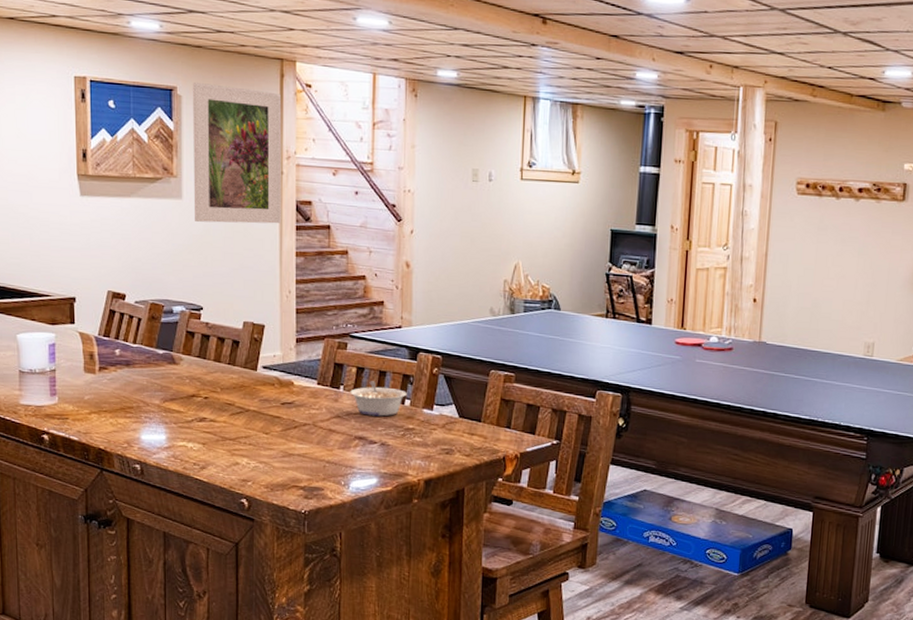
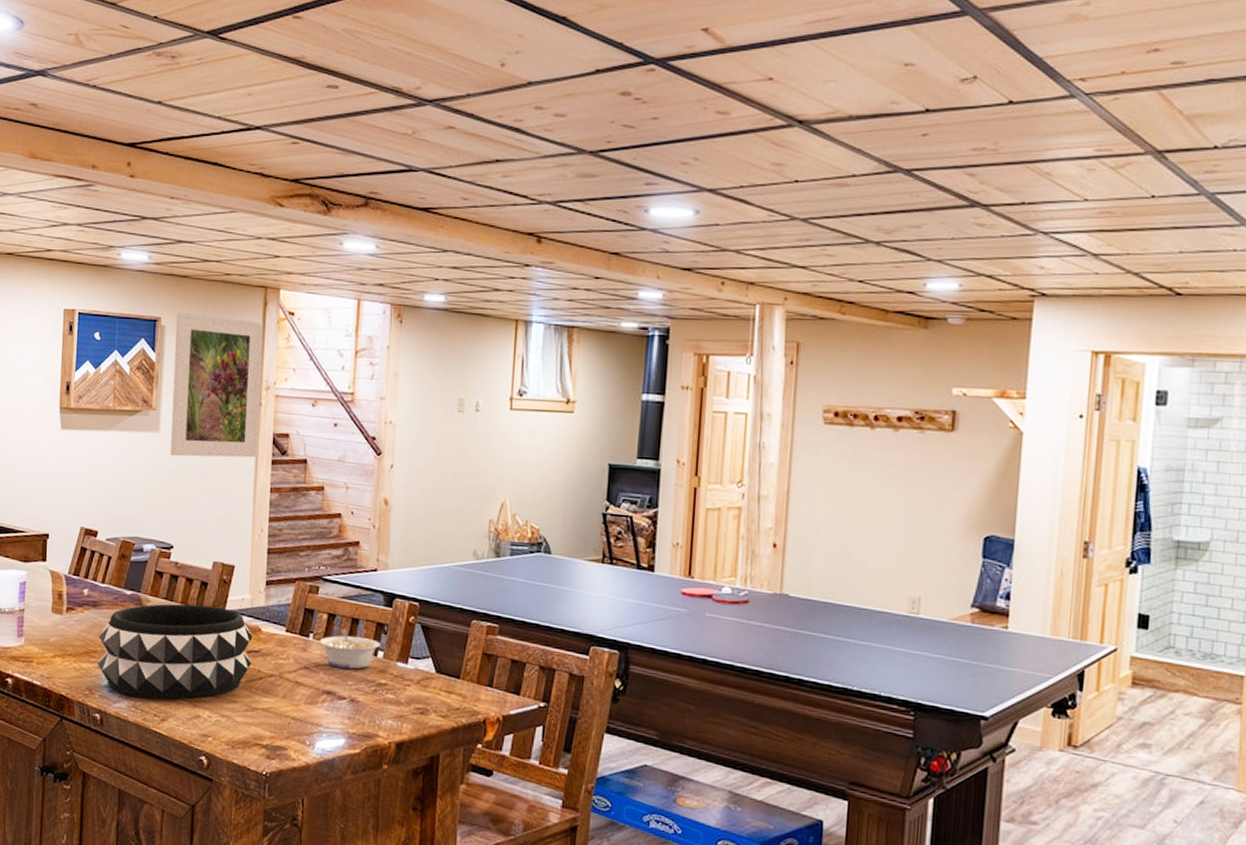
decorative bowl: none [133,361,286,451] -> present [97,604,253,701]

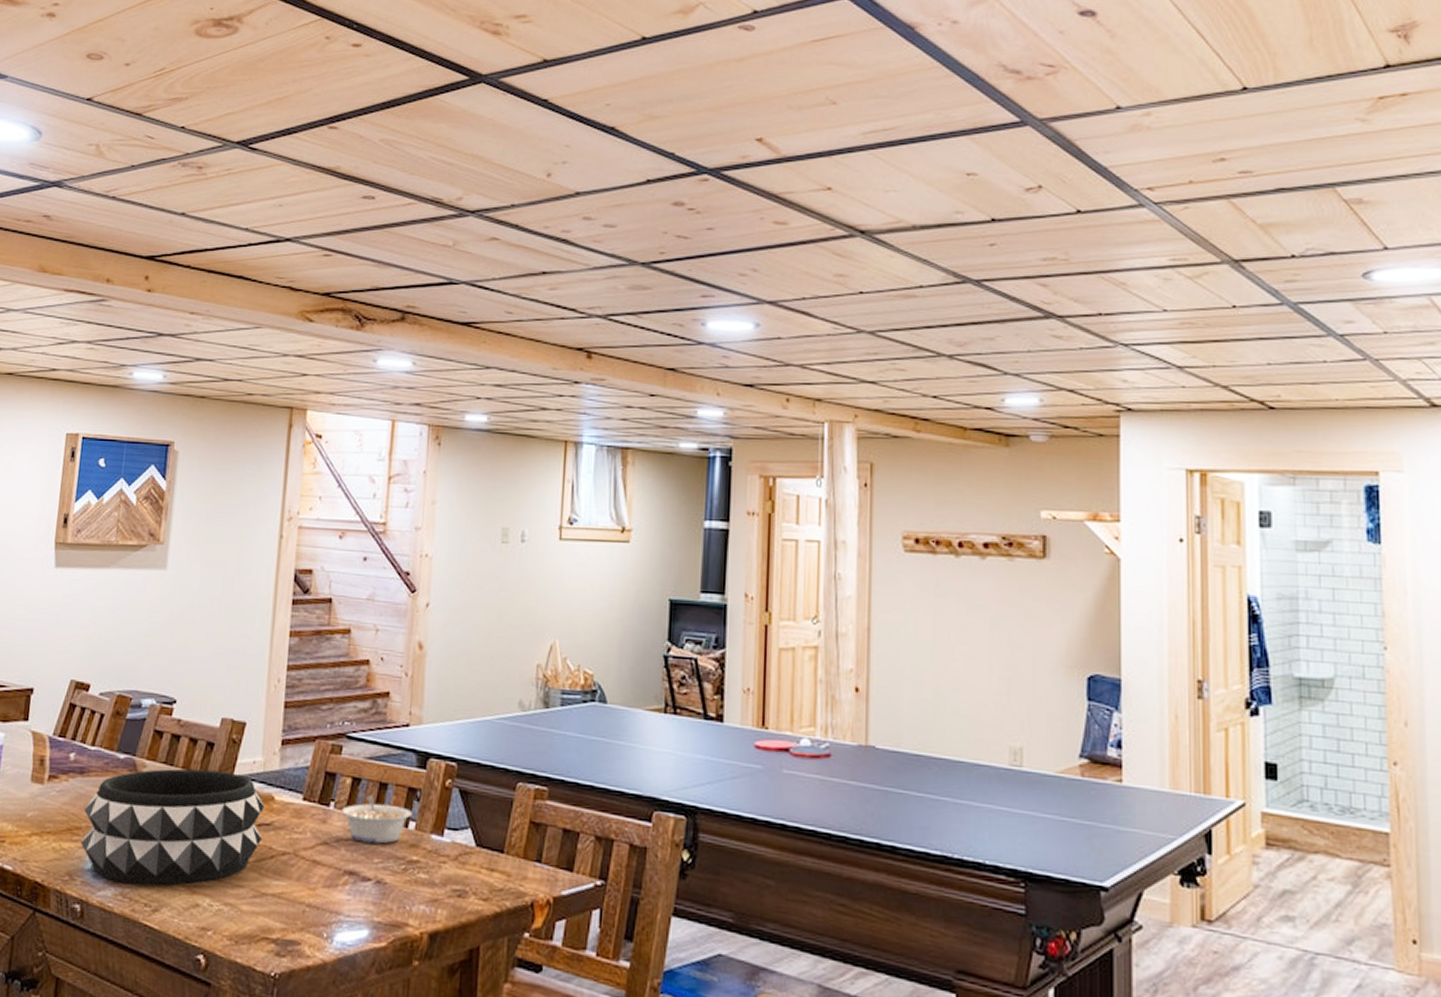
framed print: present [170,312,263,458] -> none [178,435,287,598]

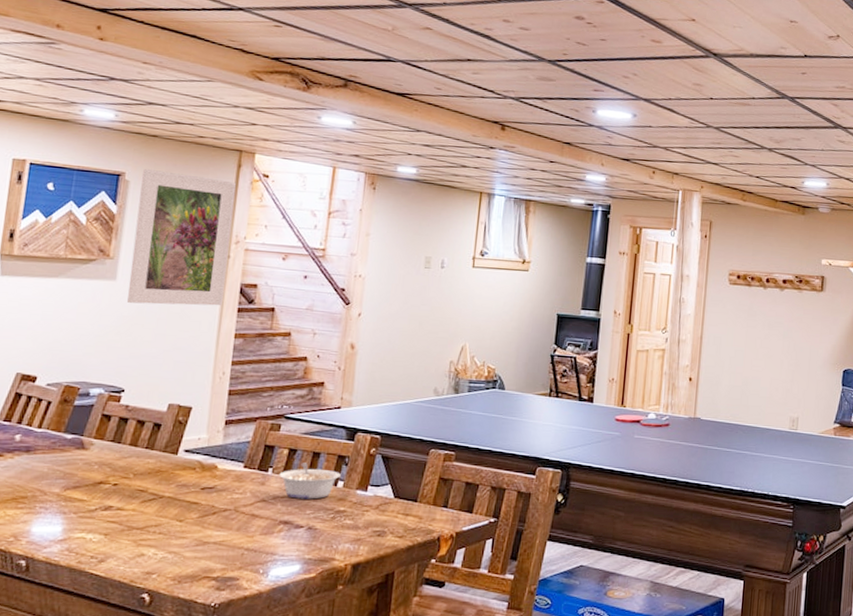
decorative bowl: present [80,768,265,887] -> none [26,445,208,542]
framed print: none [178,435,287,598] -> present [127,168,236,306]

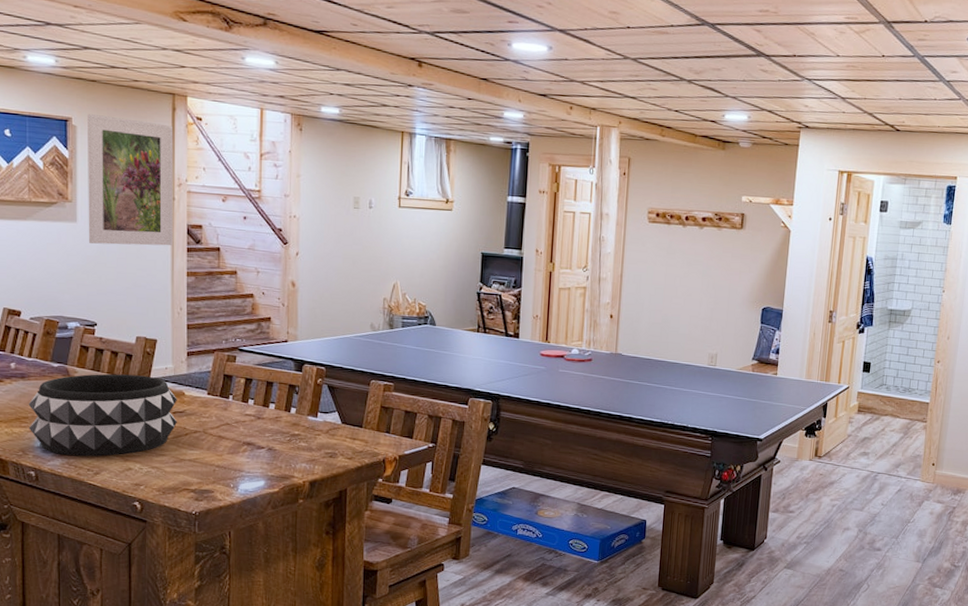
decorative bowl: none [26,445,208,542] -> present [28,373,177,457]
legume: present [279,462,341,499] -> none [239,391,293,424]

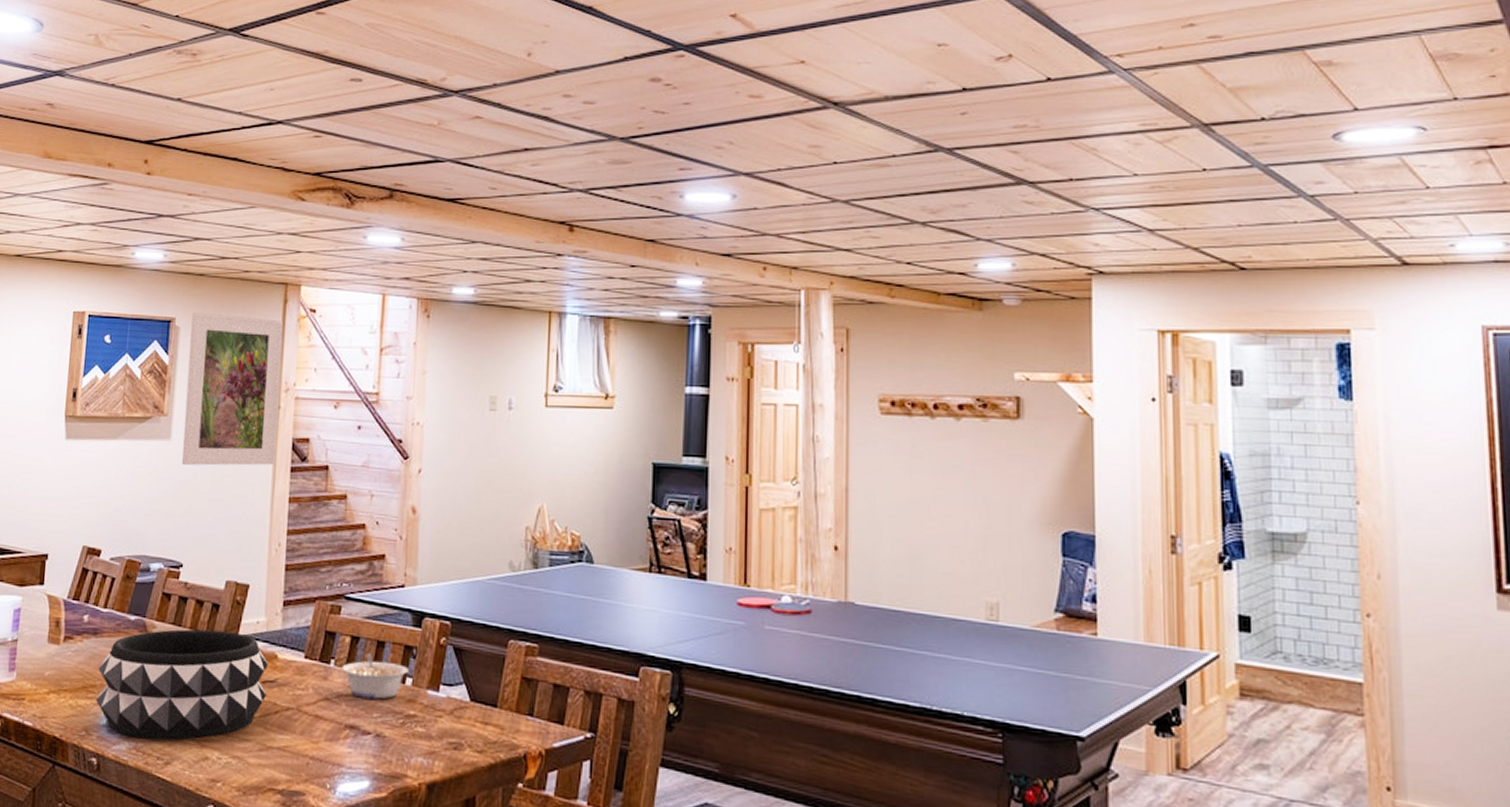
legume: none [239,391,293,424] -> present [342,653,409,700]

